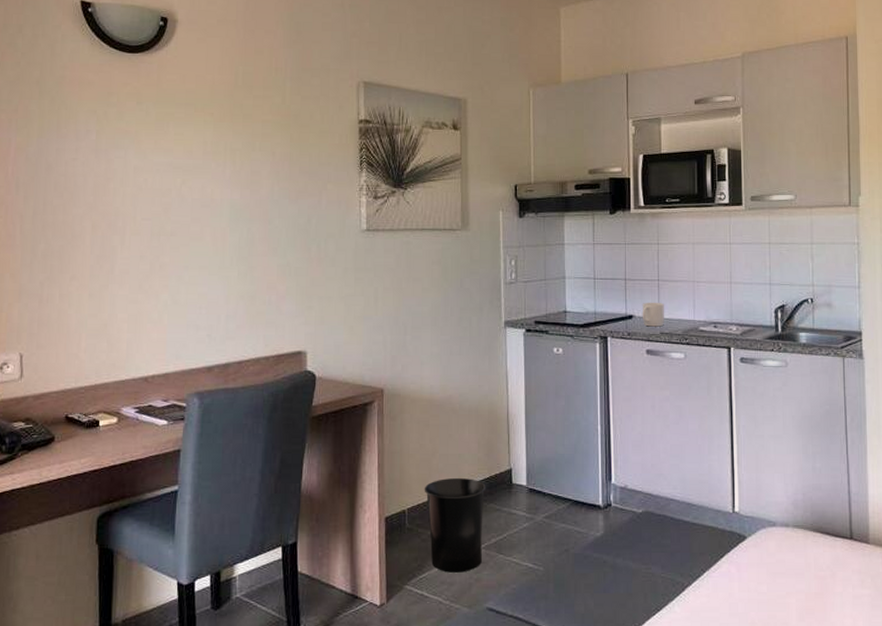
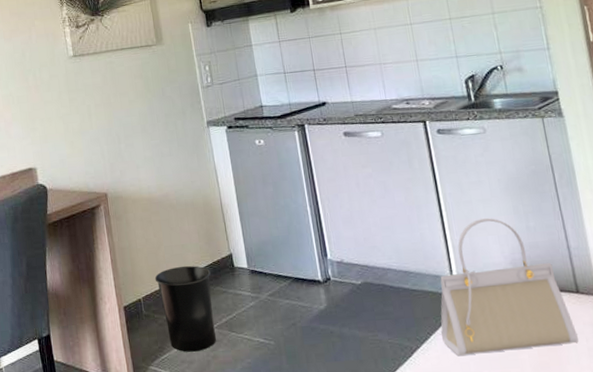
mug: present [642,302,665,327] -> none [333,87,357,111]
handbag: none [714,455,845,596] -> present [440,218,579,357]

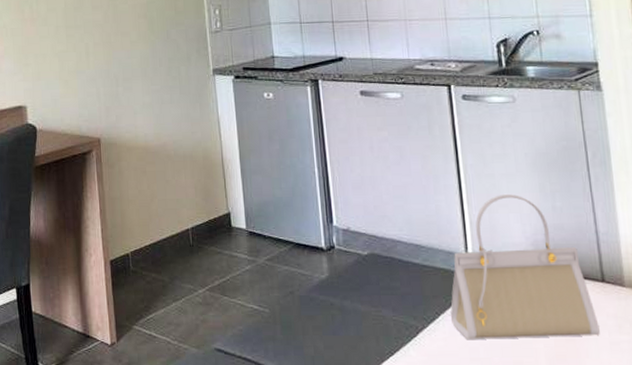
waste bin: present [154,265,216,352] -> none [145,221,207,314]

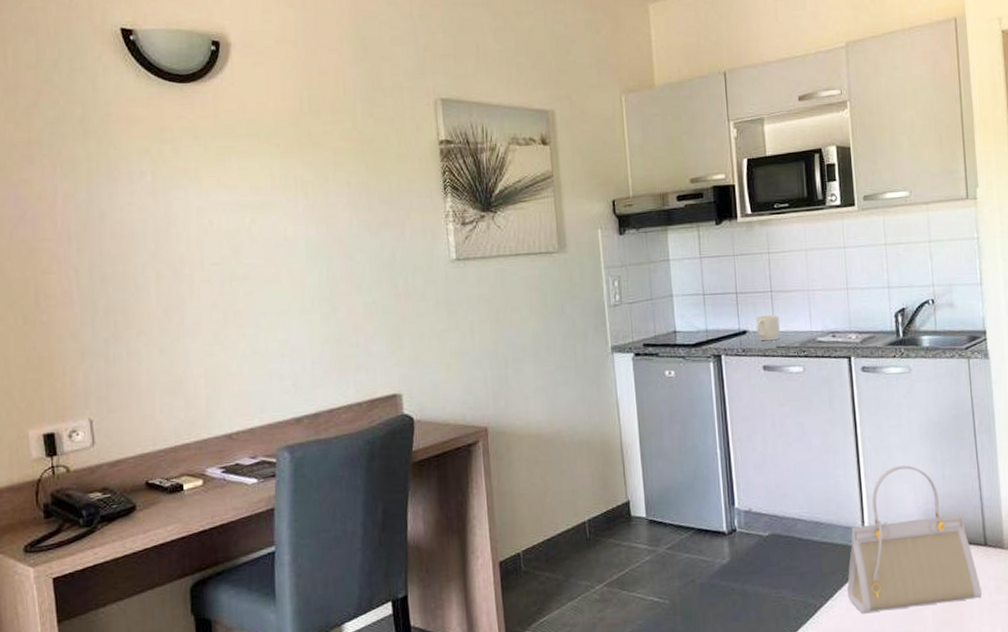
mug: none [352,42,377,68] -> present [755,314,781,341]

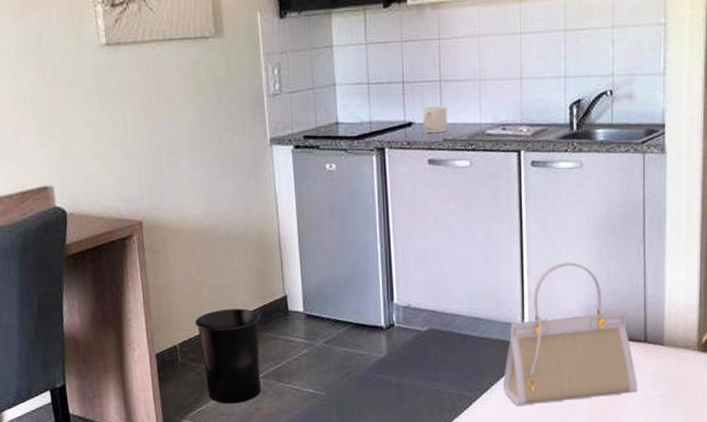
waste bin: none [538,514,604,614] -> present [194,308,261,404]

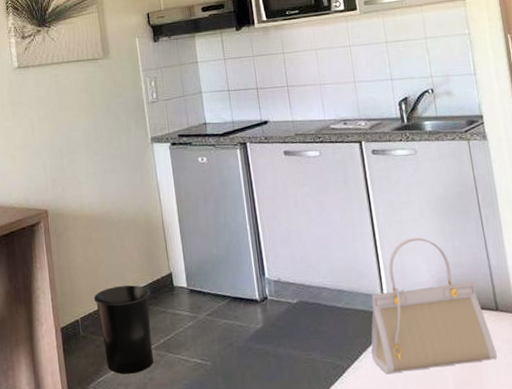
mug: present [422,105,448,134] -> none [275,106,297,130]

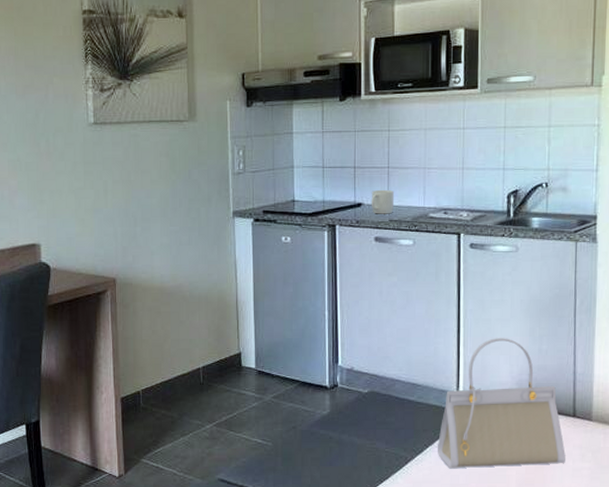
waste bin: present [93,285,153,374] -> none [157,361,216,448]
mug: none [275,106,297,130] -> present [371,189,395,214]

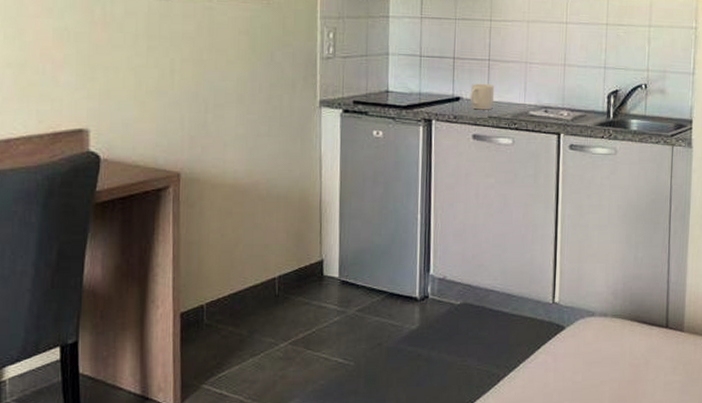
handbag: present [437,338,566,469] -> none [530,245,658,386]

